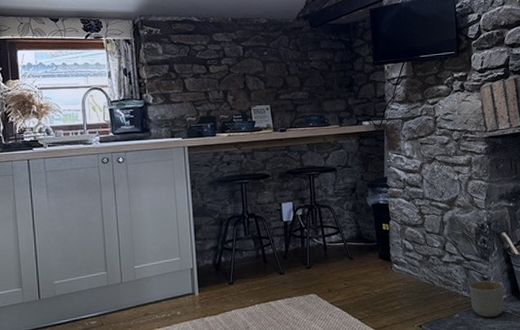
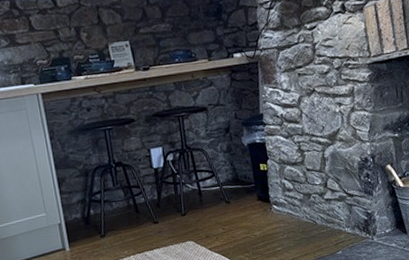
planter: present [469,280,505,318] -> none [352,215,389,253]

